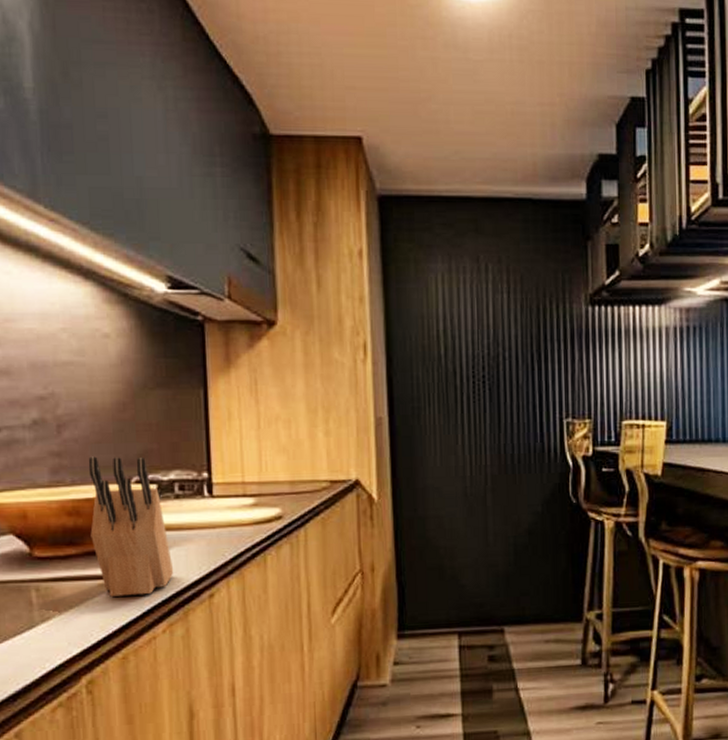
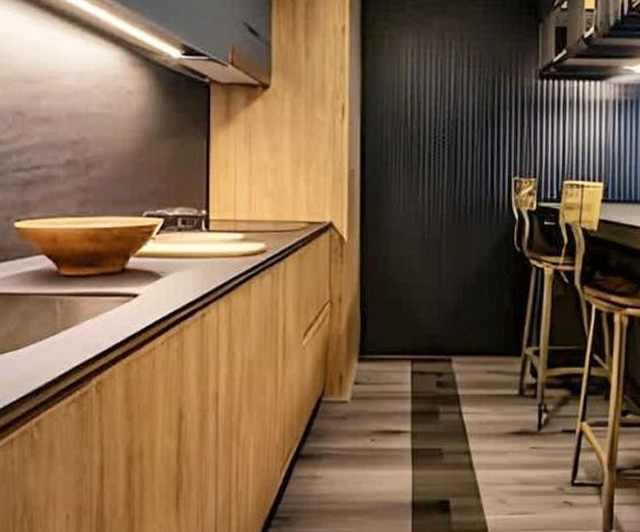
knife block: present [88,456,174,597] -> none [107,193,174,312]

